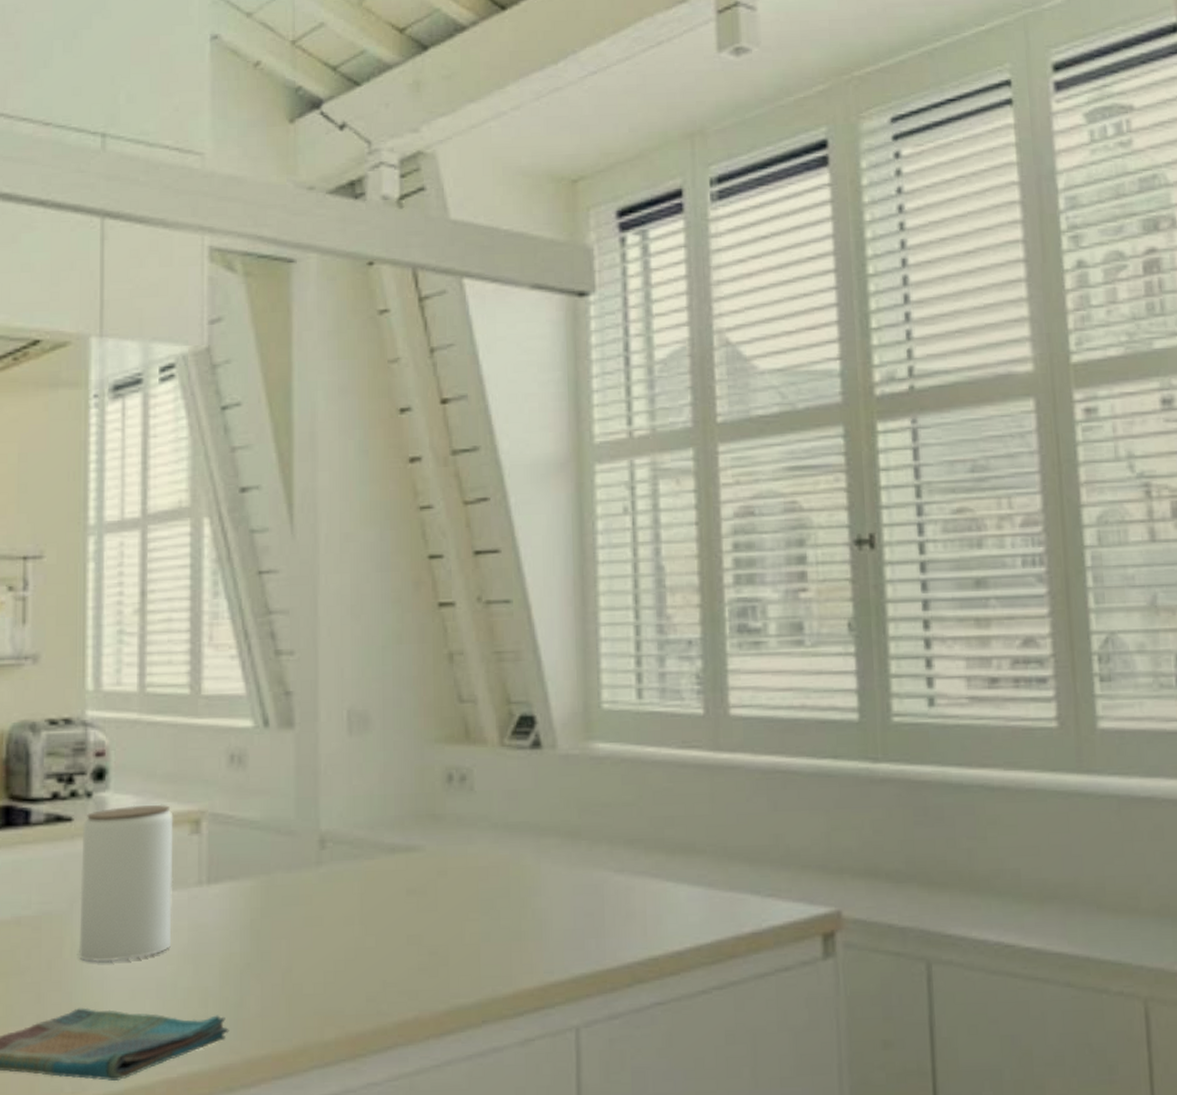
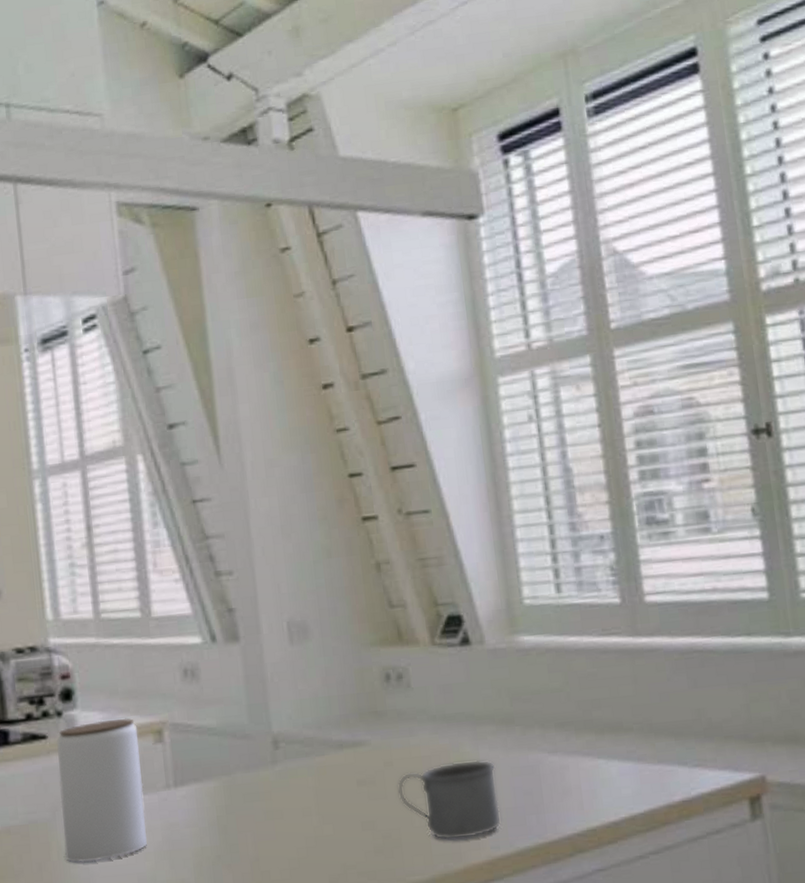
mug: none [449,874,558,962] -> present [397,759,502,841]

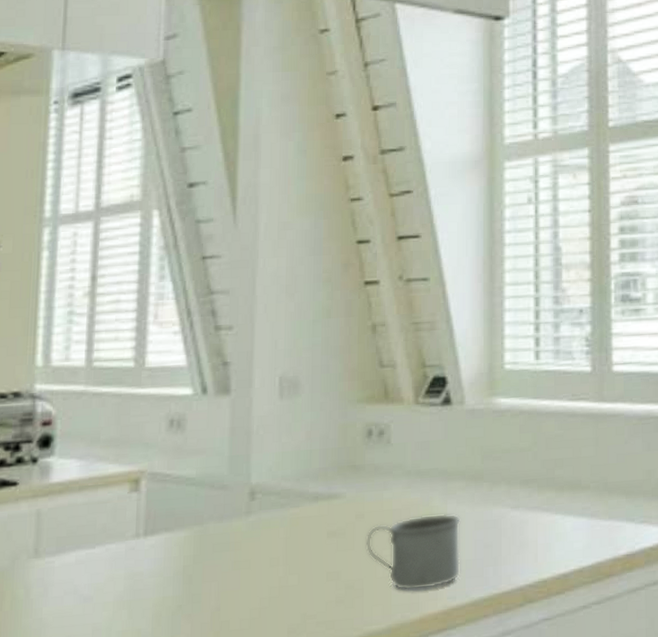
jar: present [56,718,147,862] -> none [18,466,115,613]

